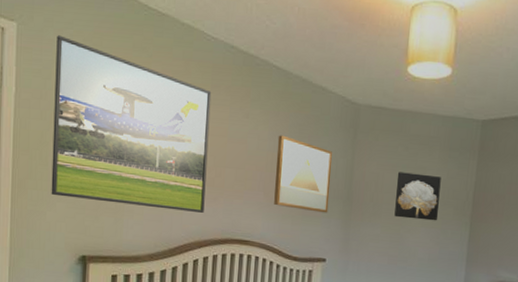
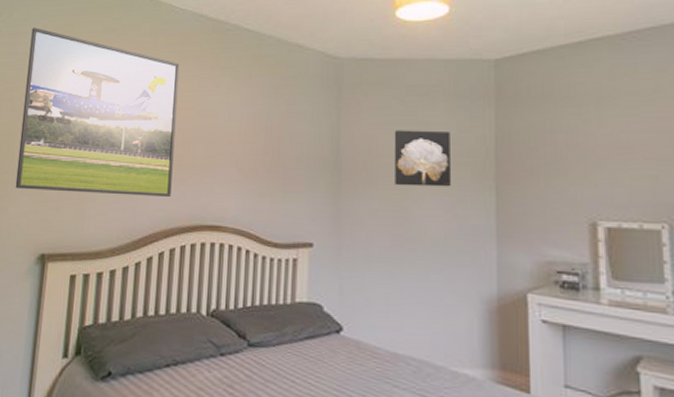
wall art: present [274,135,332,213] -> none [249,101,315,187]

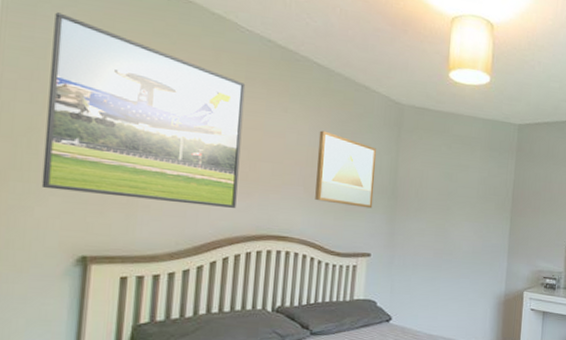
wall art: none [249,101,315,187] -> present [315,130,377,209]
wall art: present [394,130,452,187] -> none [439,169,483,216]

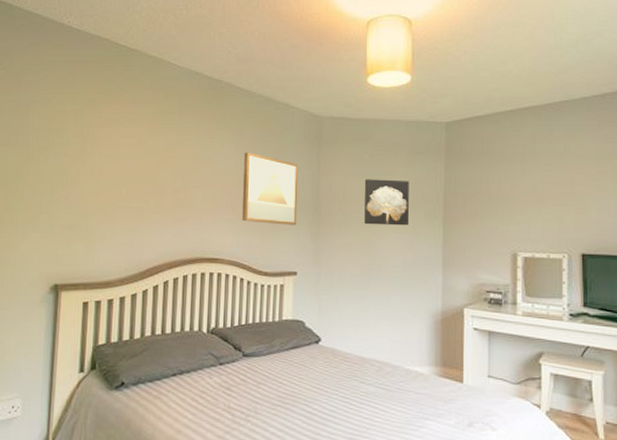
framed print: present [41,12,246,208] -> none [25,77,179,234]
wall art: none [439,169,483,216] -> present [364,179,410,226]

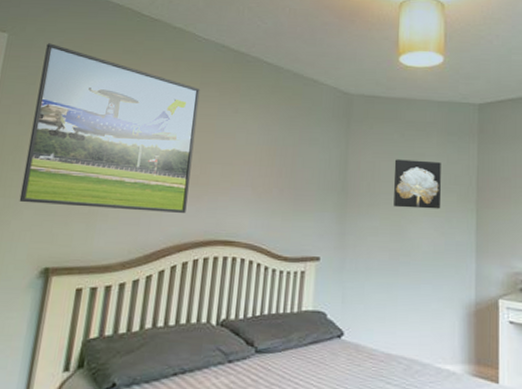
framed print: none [25,77,179,234] -> present [19,43,200,213]
wall art: present [242,152,299,226] -> none [263,128,325,207]

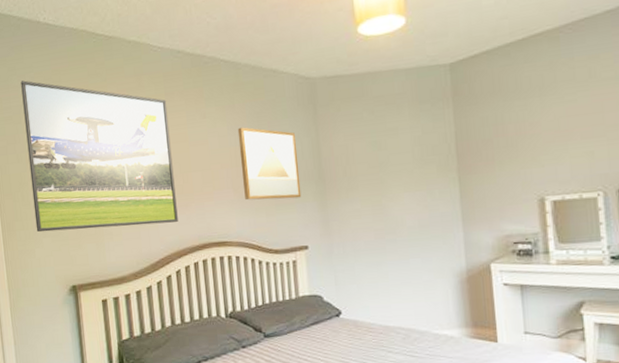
wall art: none [263,128,325,207] -> present [237,127,302,201]
wall art: present [394,159,441,209] -> none [367,134,421,188]

